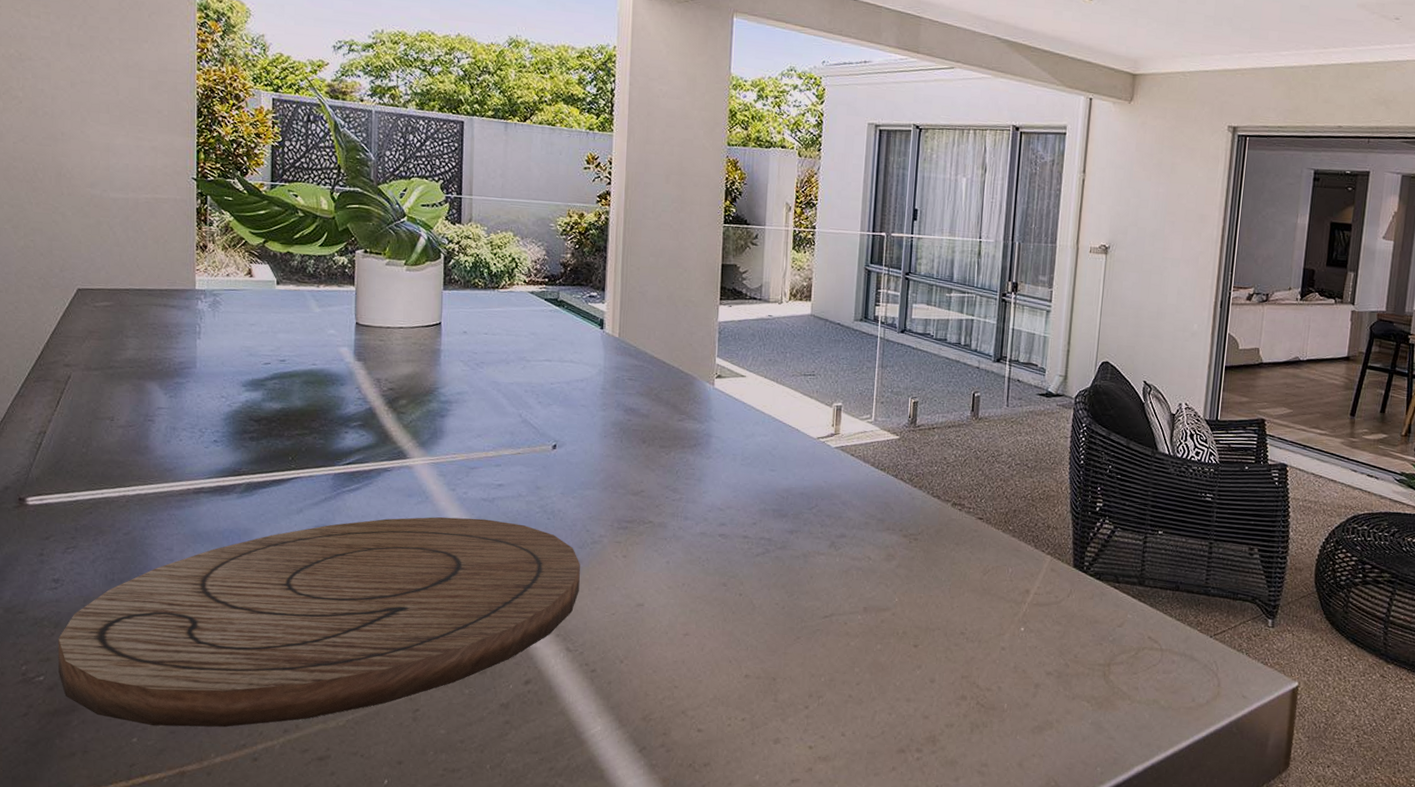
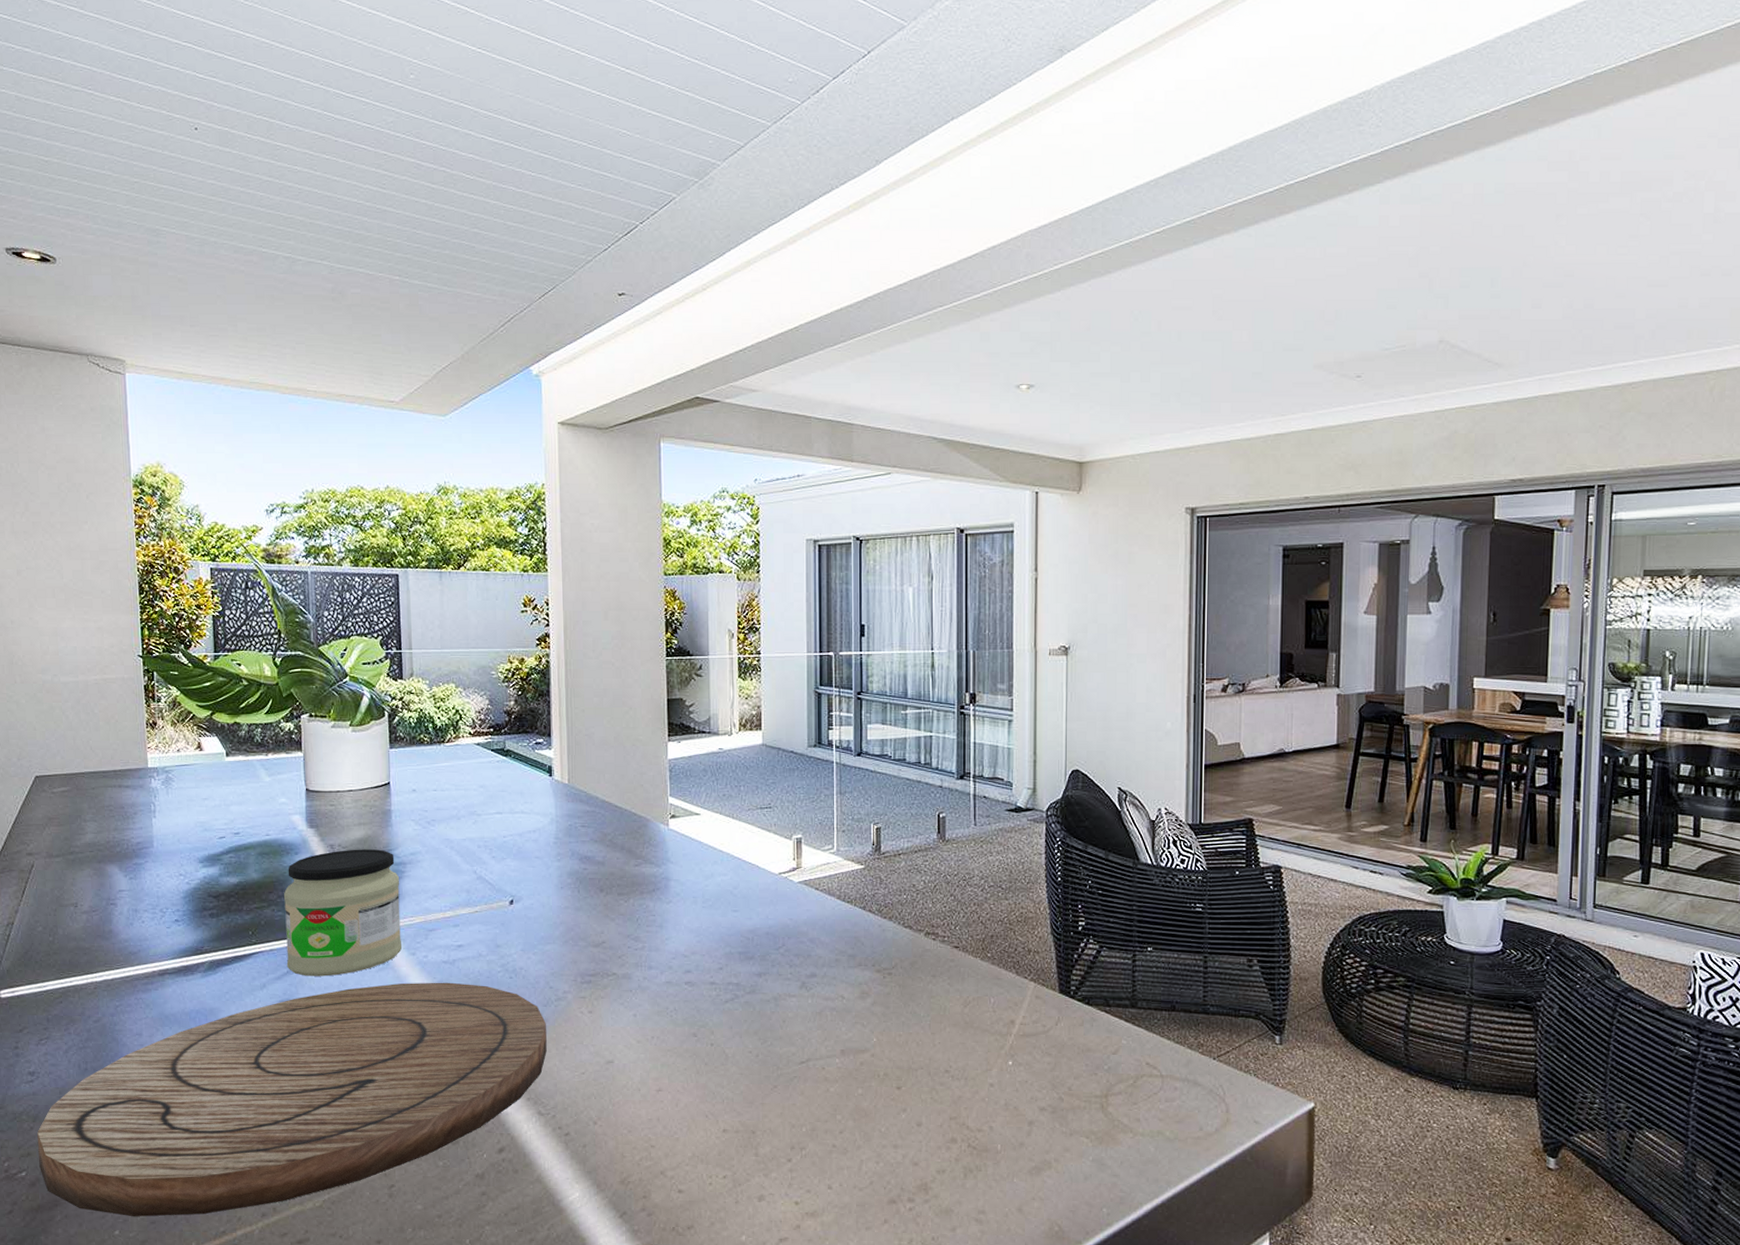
jar: none [325,384,445,506] -> present [283,849,402,977]

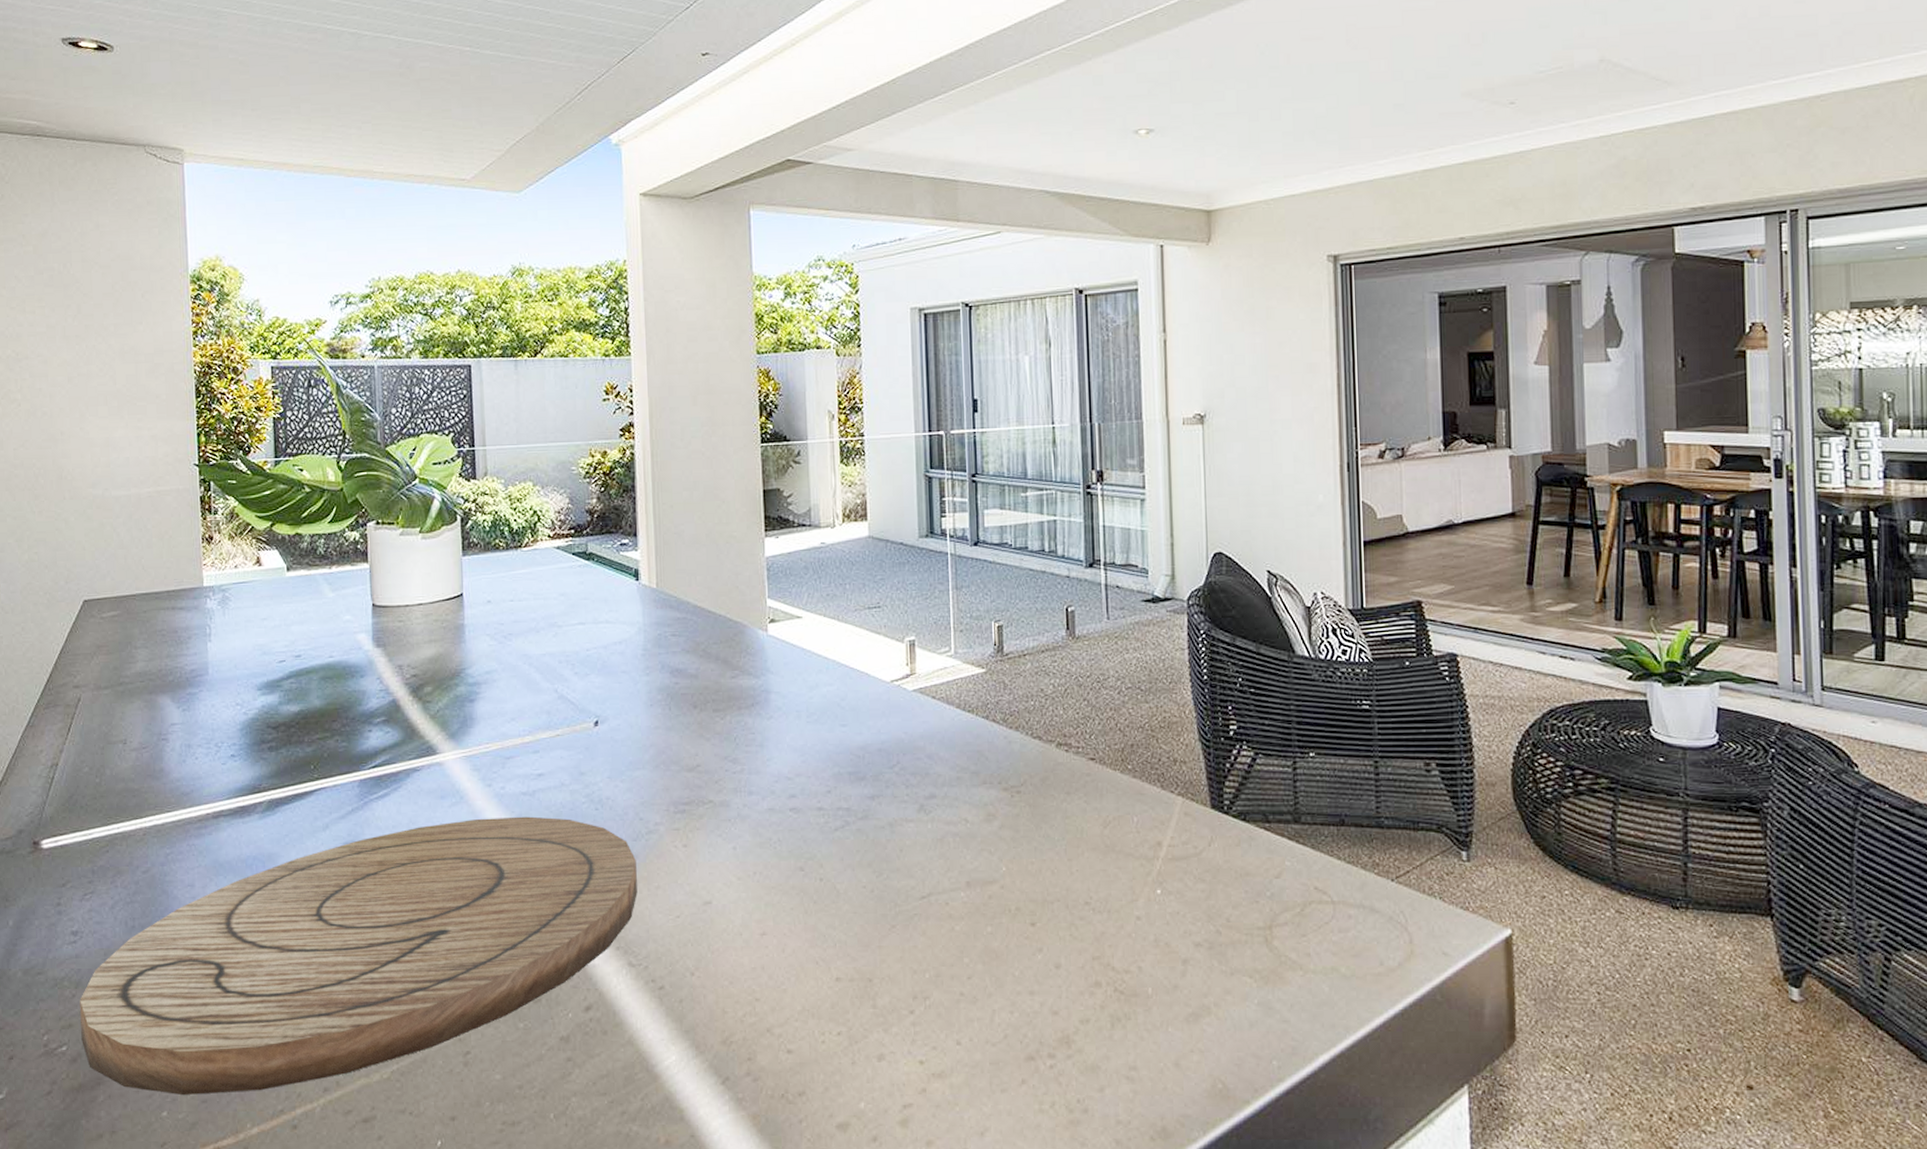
jar: present [283,849,402,977] -> none [348,669,476,814]

